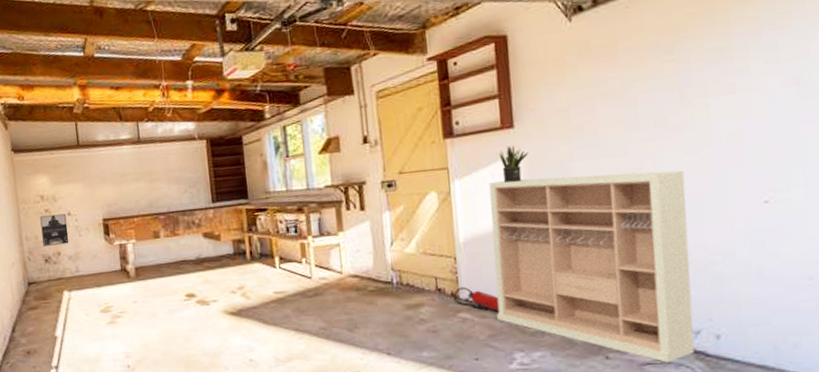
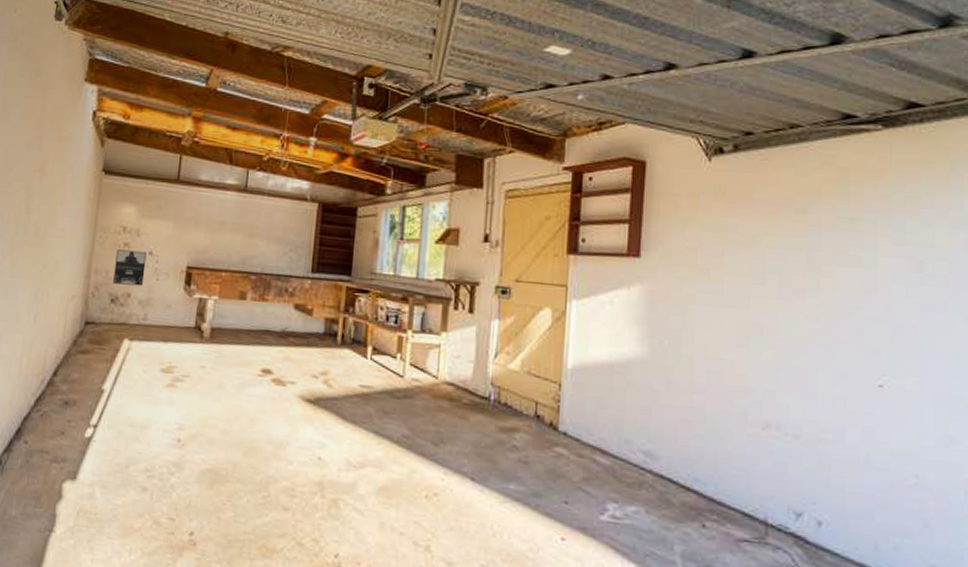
fire extinguisher: present [453,287,500,311] -> none [552,418,599,452]
shelving unit: present [489,170,694,363] -> none [595,310,803,543]
potted plant: present [499,145,529,183] -> none [621,275,652,315]

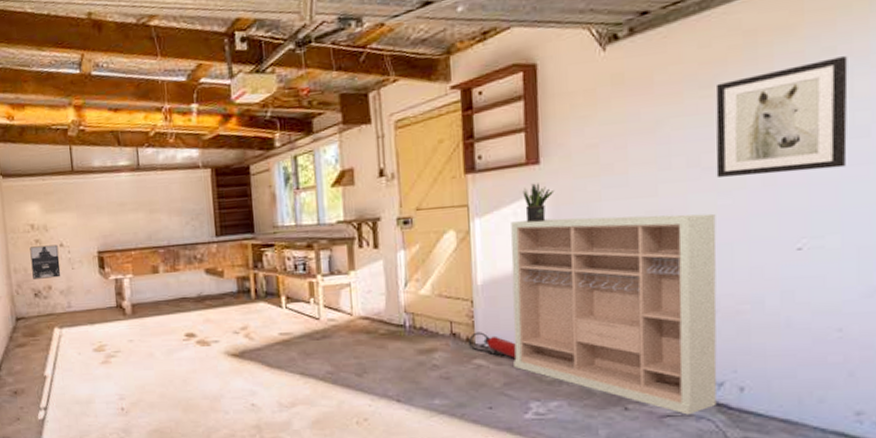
fire extinguisher: none [552,418,599,452] -> present [469,332,517,358]
shelving unit: none [595,310,803,543] -> present [511,213,717,415]
potted plant: none [621,275,652,315] -> present [522,183,555,222]
wall art: none [806,207,930,312] -> present [715,56,848,178]

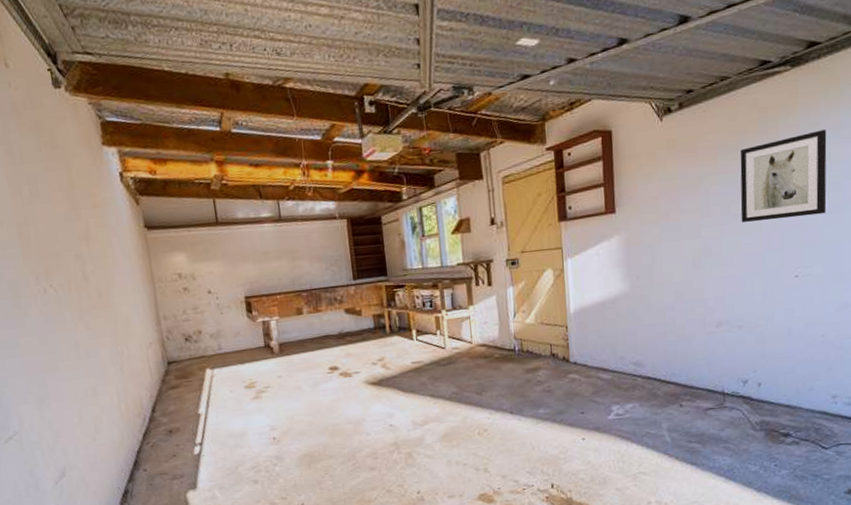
wall art: present [30,244,61,279] -> none [178,291,211,325]
fire extinguisher: present [469,332,517,358] -> none [565,351,601,372]
shelving unit: present [511,213,717,415] -> none [595,250,743,407]
potted plant: present [522,183,555,222] -> none [603,228,627,261]

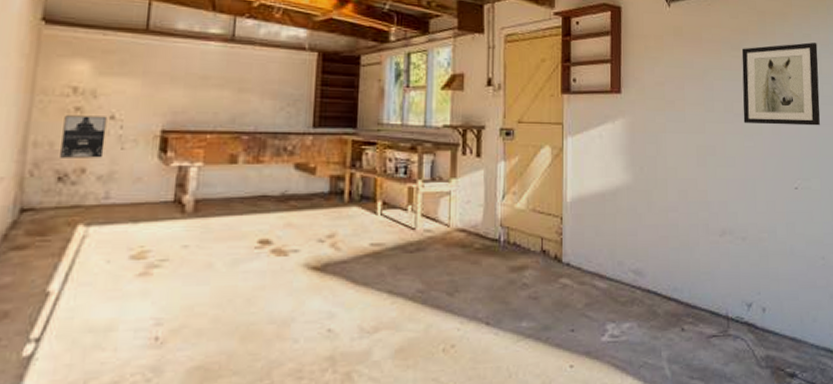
wall art: none [178,291,211,325] -> present [60,115,107,158]

